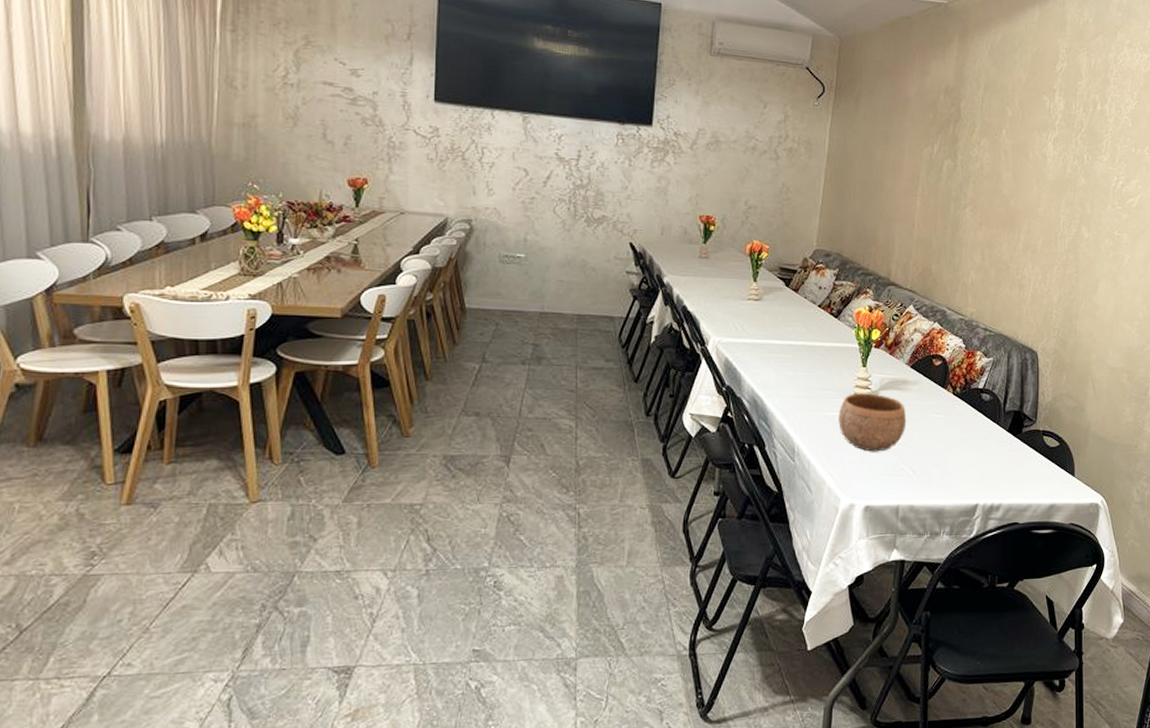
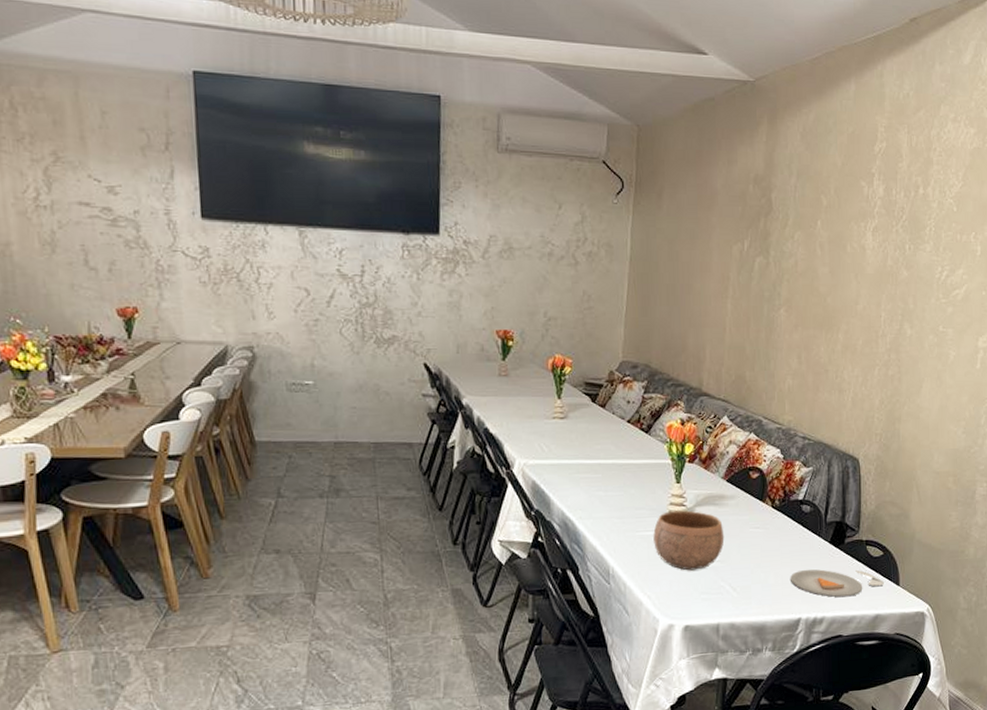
dinner plate: none [969,456,1060,485] -> present [791,569,884,597]

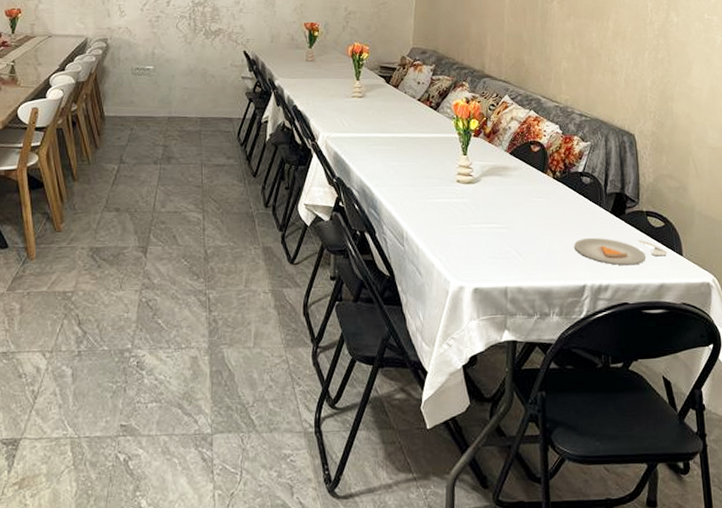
bowl: present [653,510,725,571] -> none [443,180,510,236]

